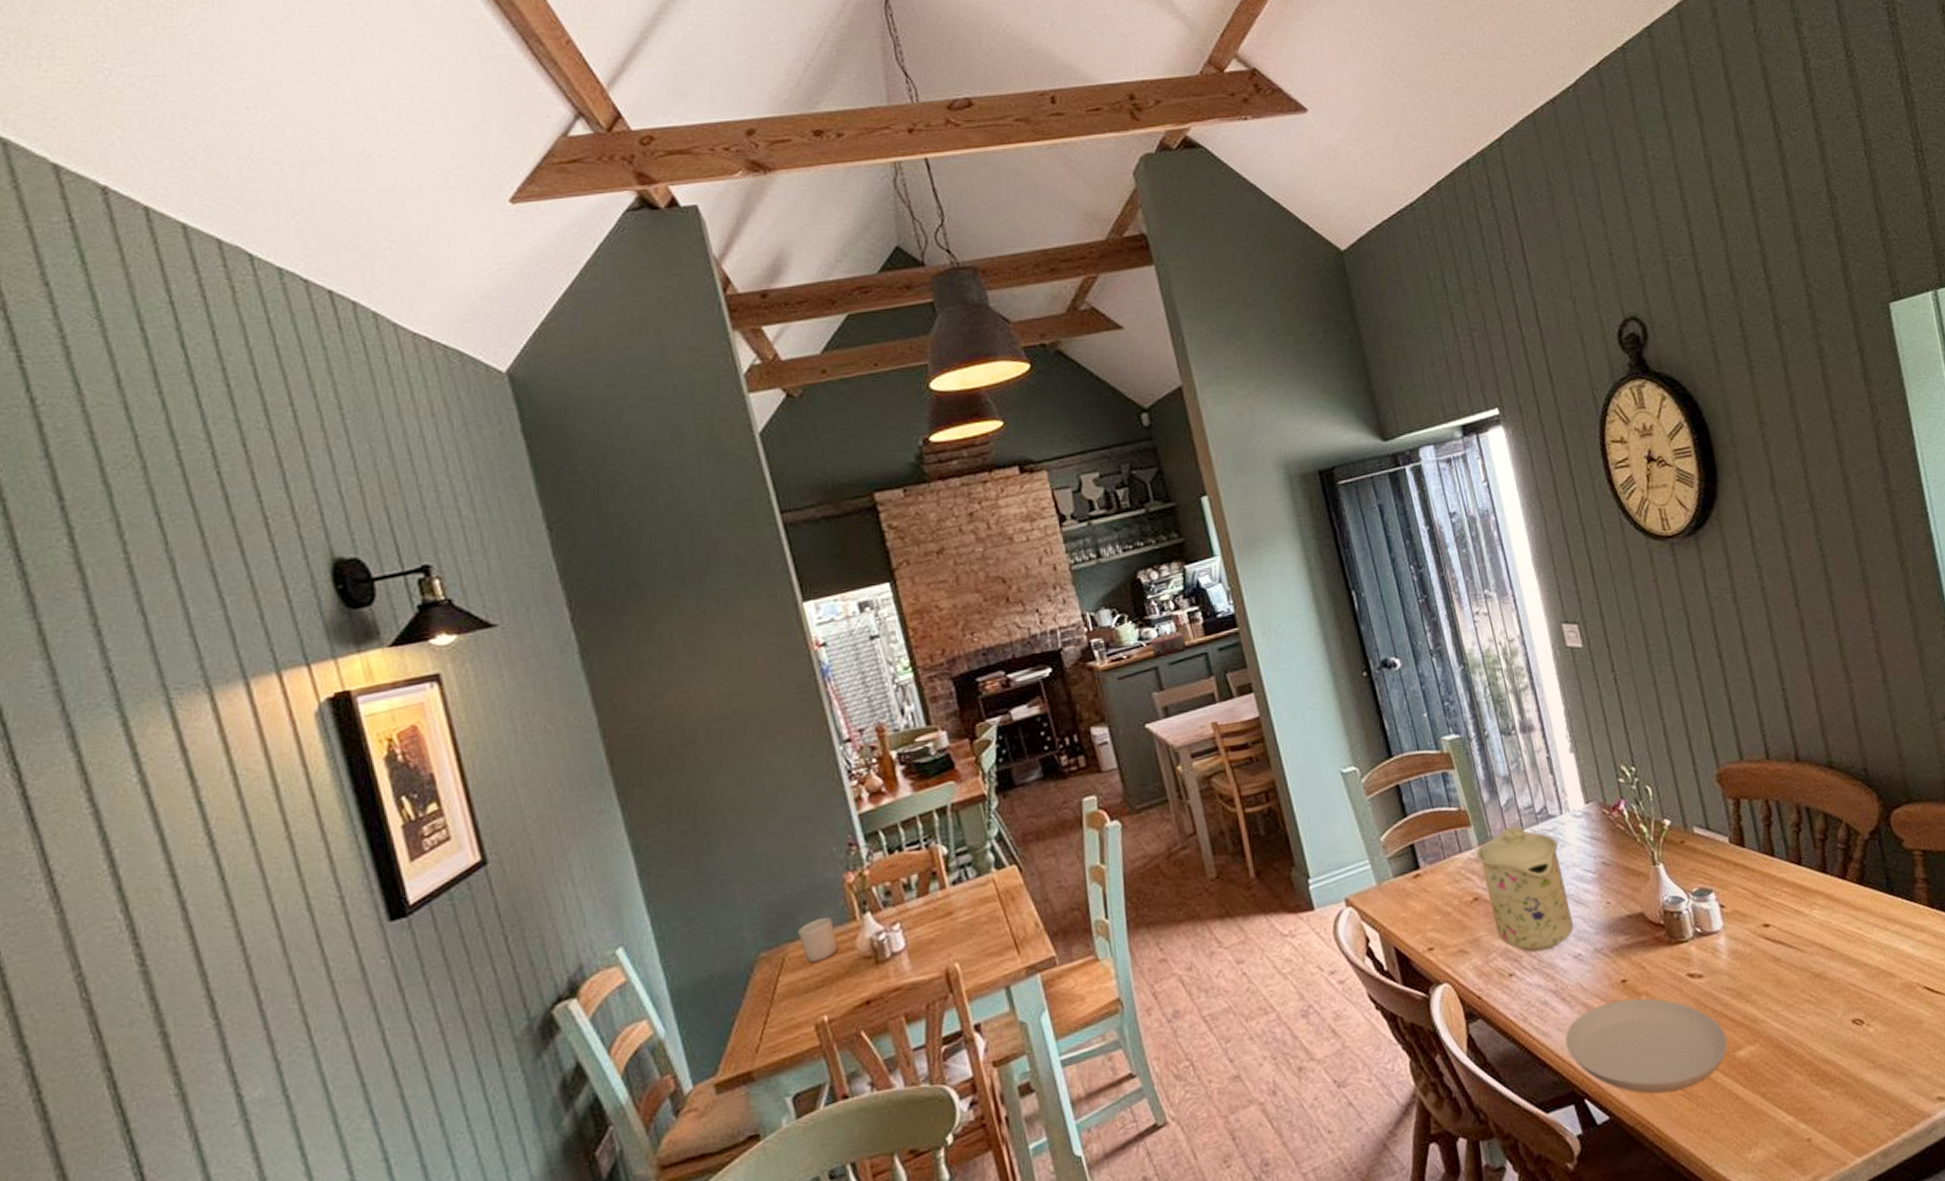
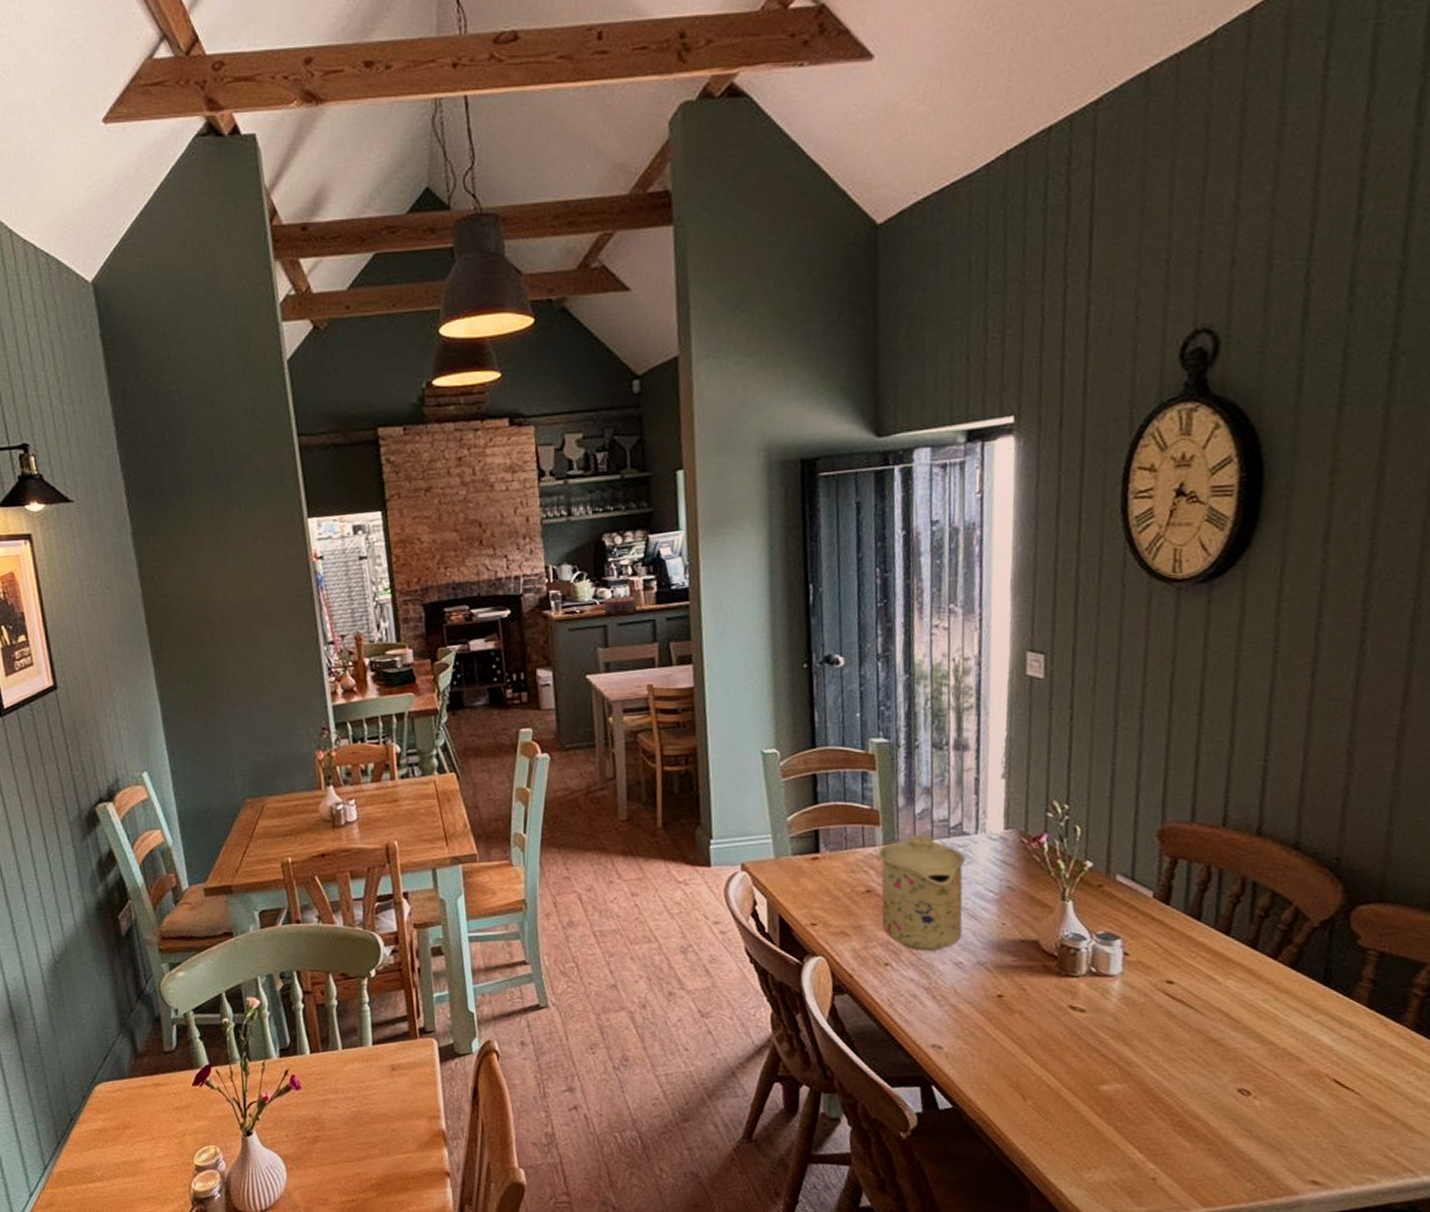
mug: present [798,916,838,963] -> none [276,782,305,815]
saucer: present [1565,998,1728,1094] -> none [926,1011,1095,1103]

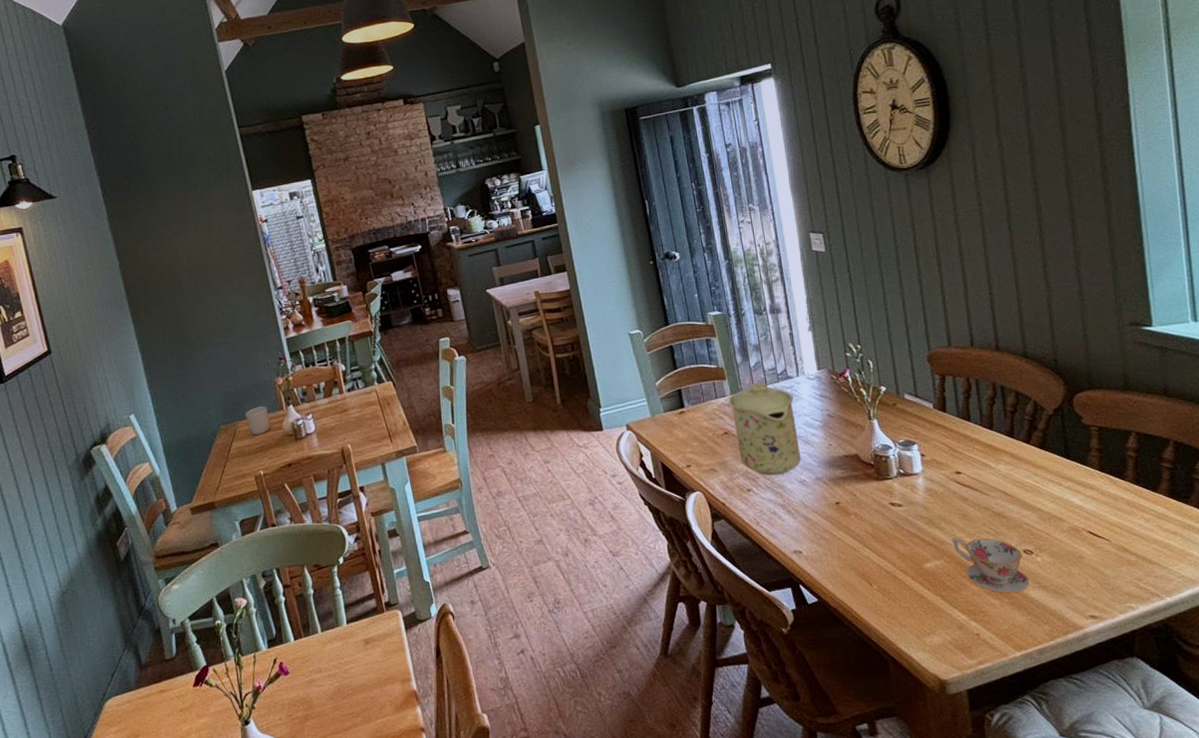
mug: none [276,782,305,815] -> present [245,405,271,435]
teacup: none [1143,1059,1238,1138] -> present [952,537,1030,593]

